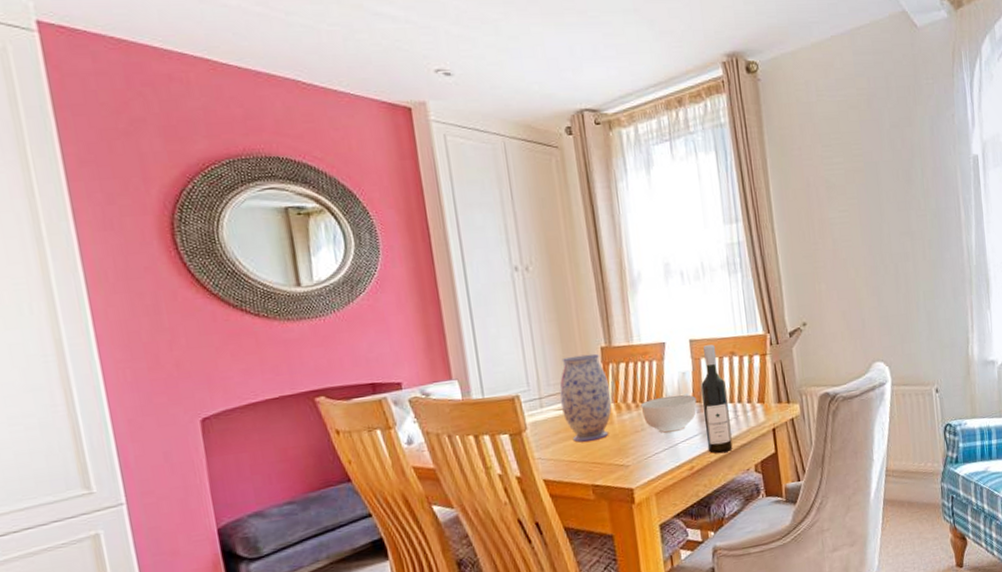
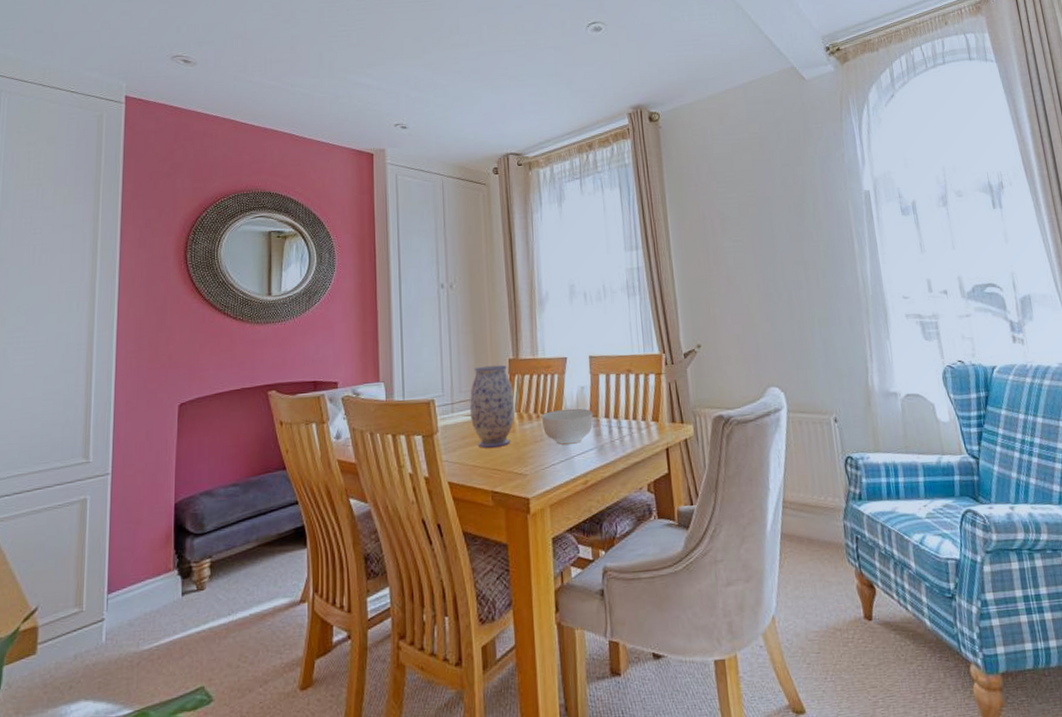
bottle: present [700,344,733,454] -> none [597,361,626,470]

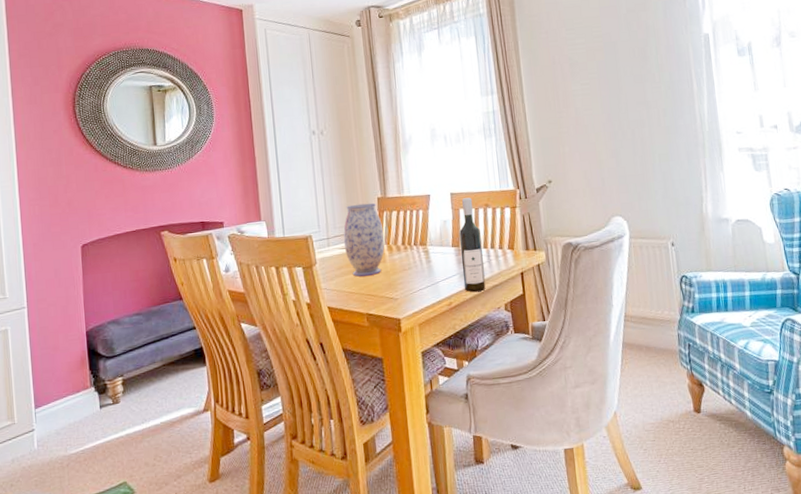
bowl: present [541,408,594,445] -> none [408,240,456,272]
bottle: none [597,361,626,470] -> present [459,197,486,293]

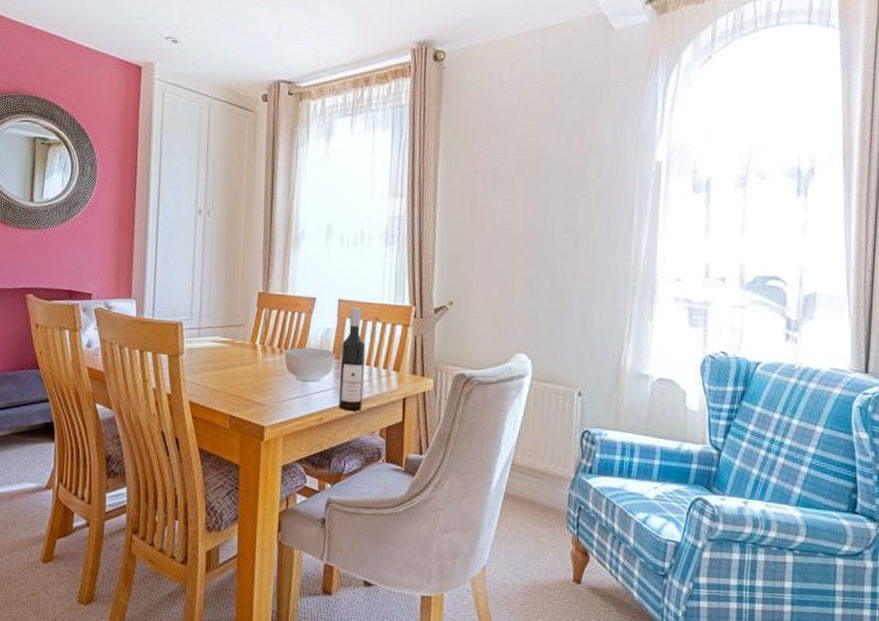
vase: present [343,203,385,277] -> none [215,296,260,375]
bowl: none [408,240,456,272] -> present [284,347,336,382]

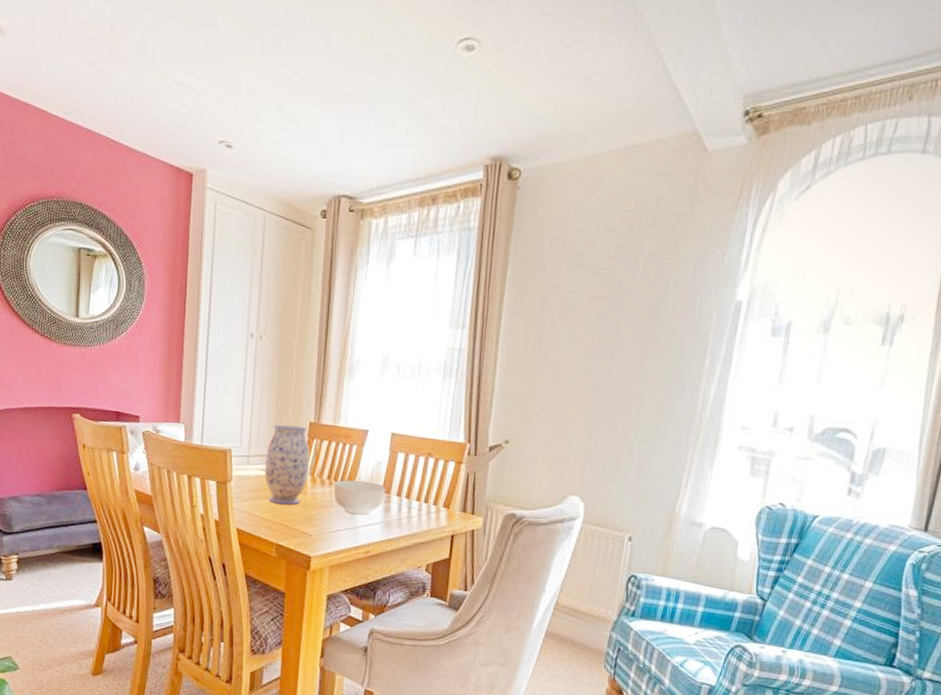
vase: none [215,296,260,375] -> present [264,424,310,505]
bottle: present [338,307,365,412] -> none [386,441,416,546]

